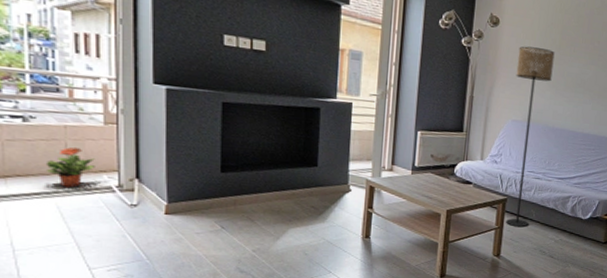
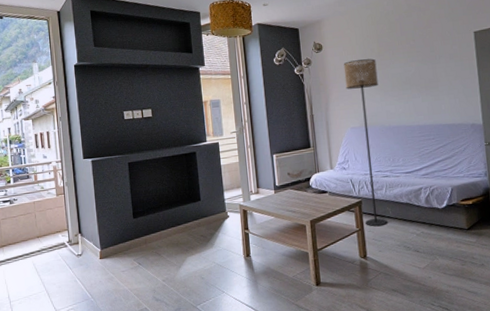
potted plant: present [47,146,95,188] -> none [25,216,54,248]

